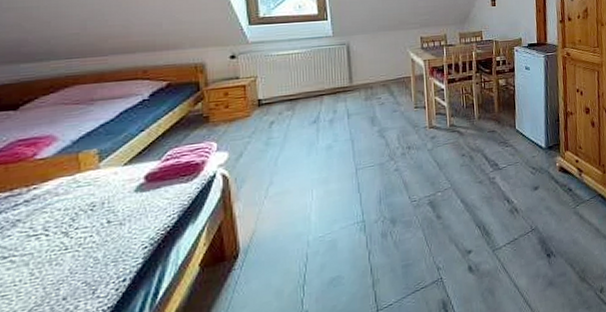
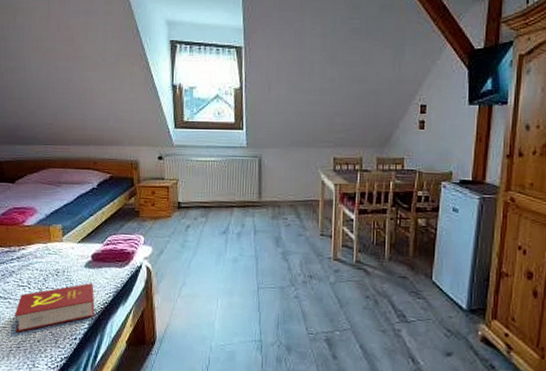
book: none [20,208,155,298] -> present [13,283,98,333]

